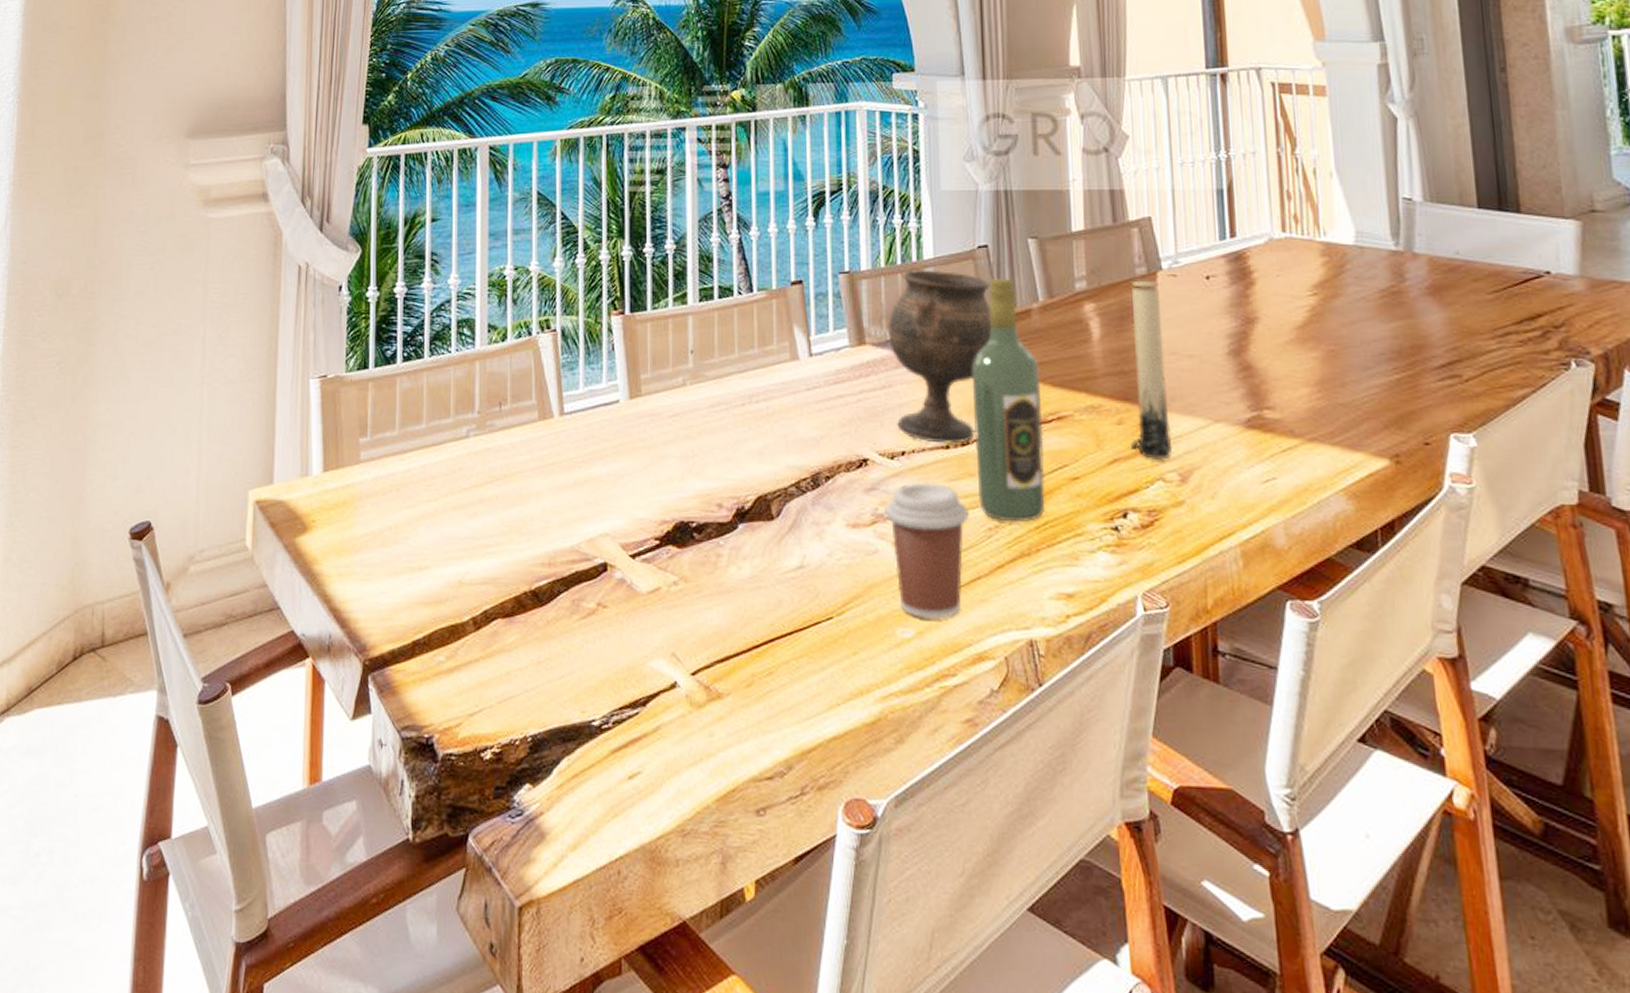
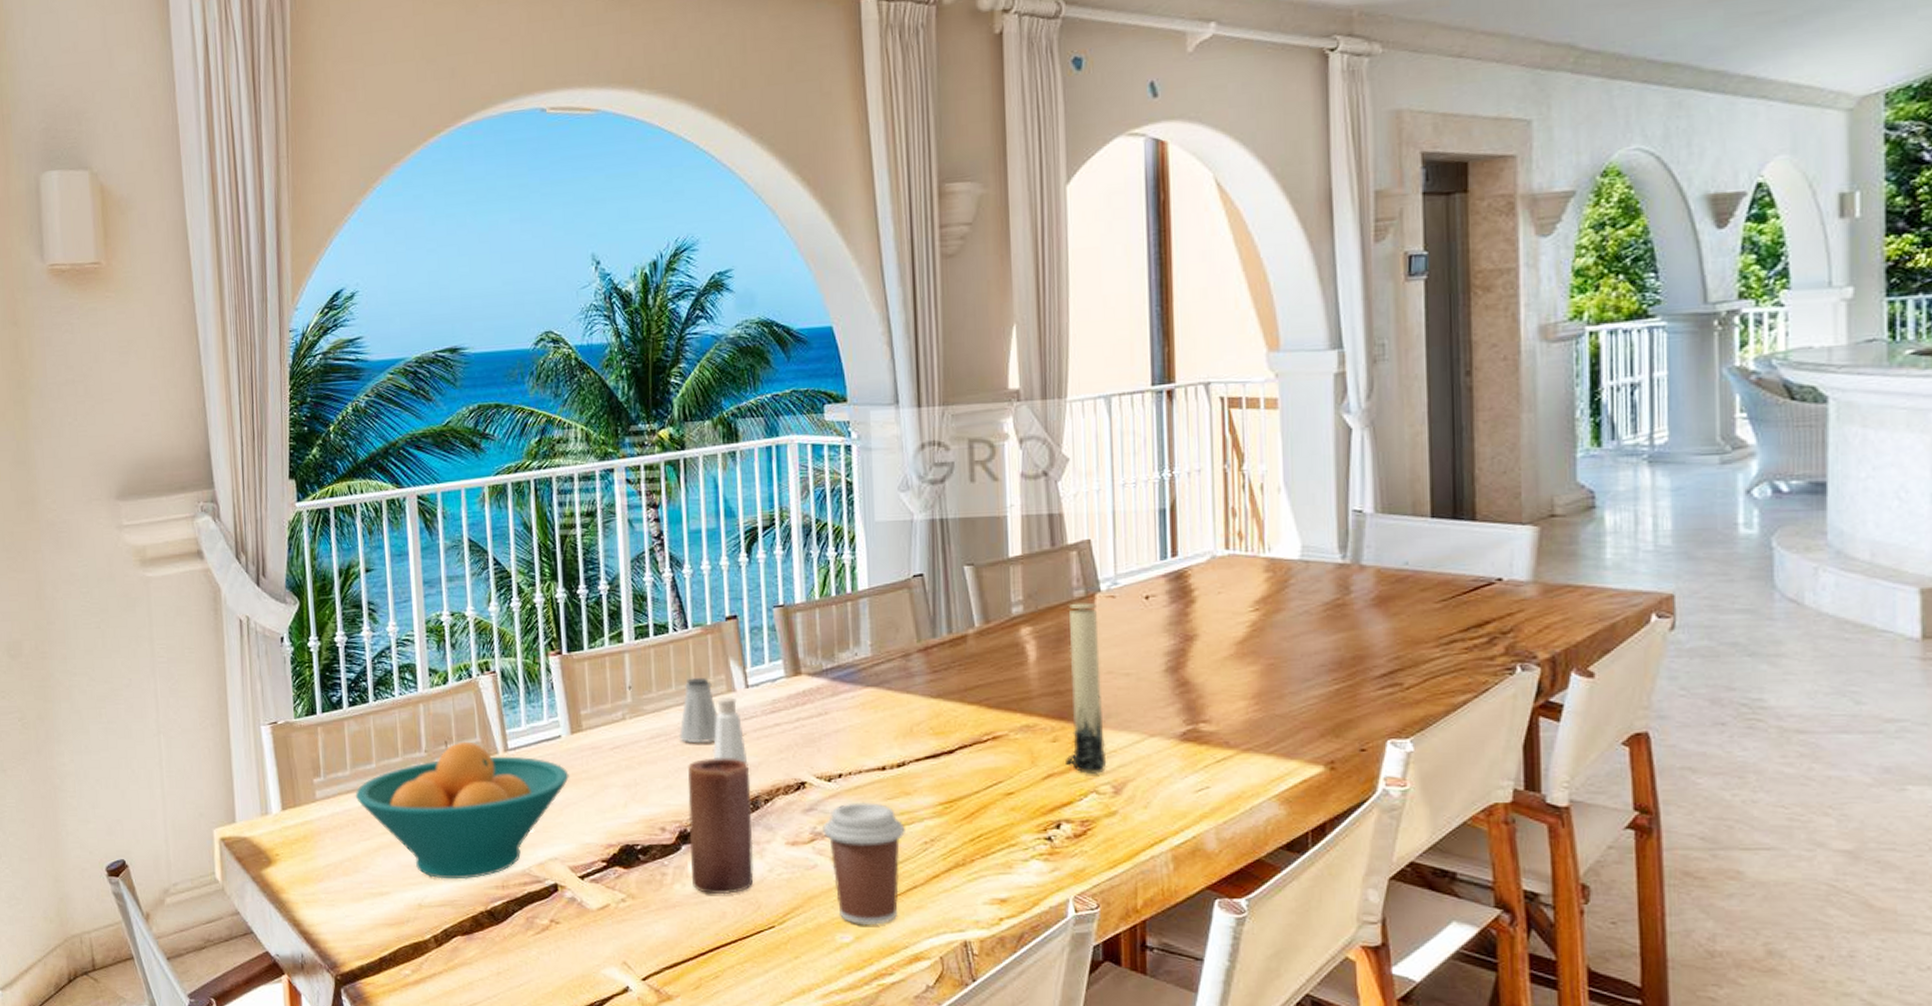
fruit bowl: none [401,403,625,555] -> present [355,741,569,880]
saltshaker: none [739,343,780,414] -> present [678,677,718,744]
candle: none [746,429,813,581] -> present [688,758,754,895]
pepper shaker: none [774,364,810,438] -> present [712,696,748,764]
goblet: present [888,270,992,444] -> none [823,600,928,765]
wine bottle: present [971,278,1046,523] -> none [906,605,980,836]

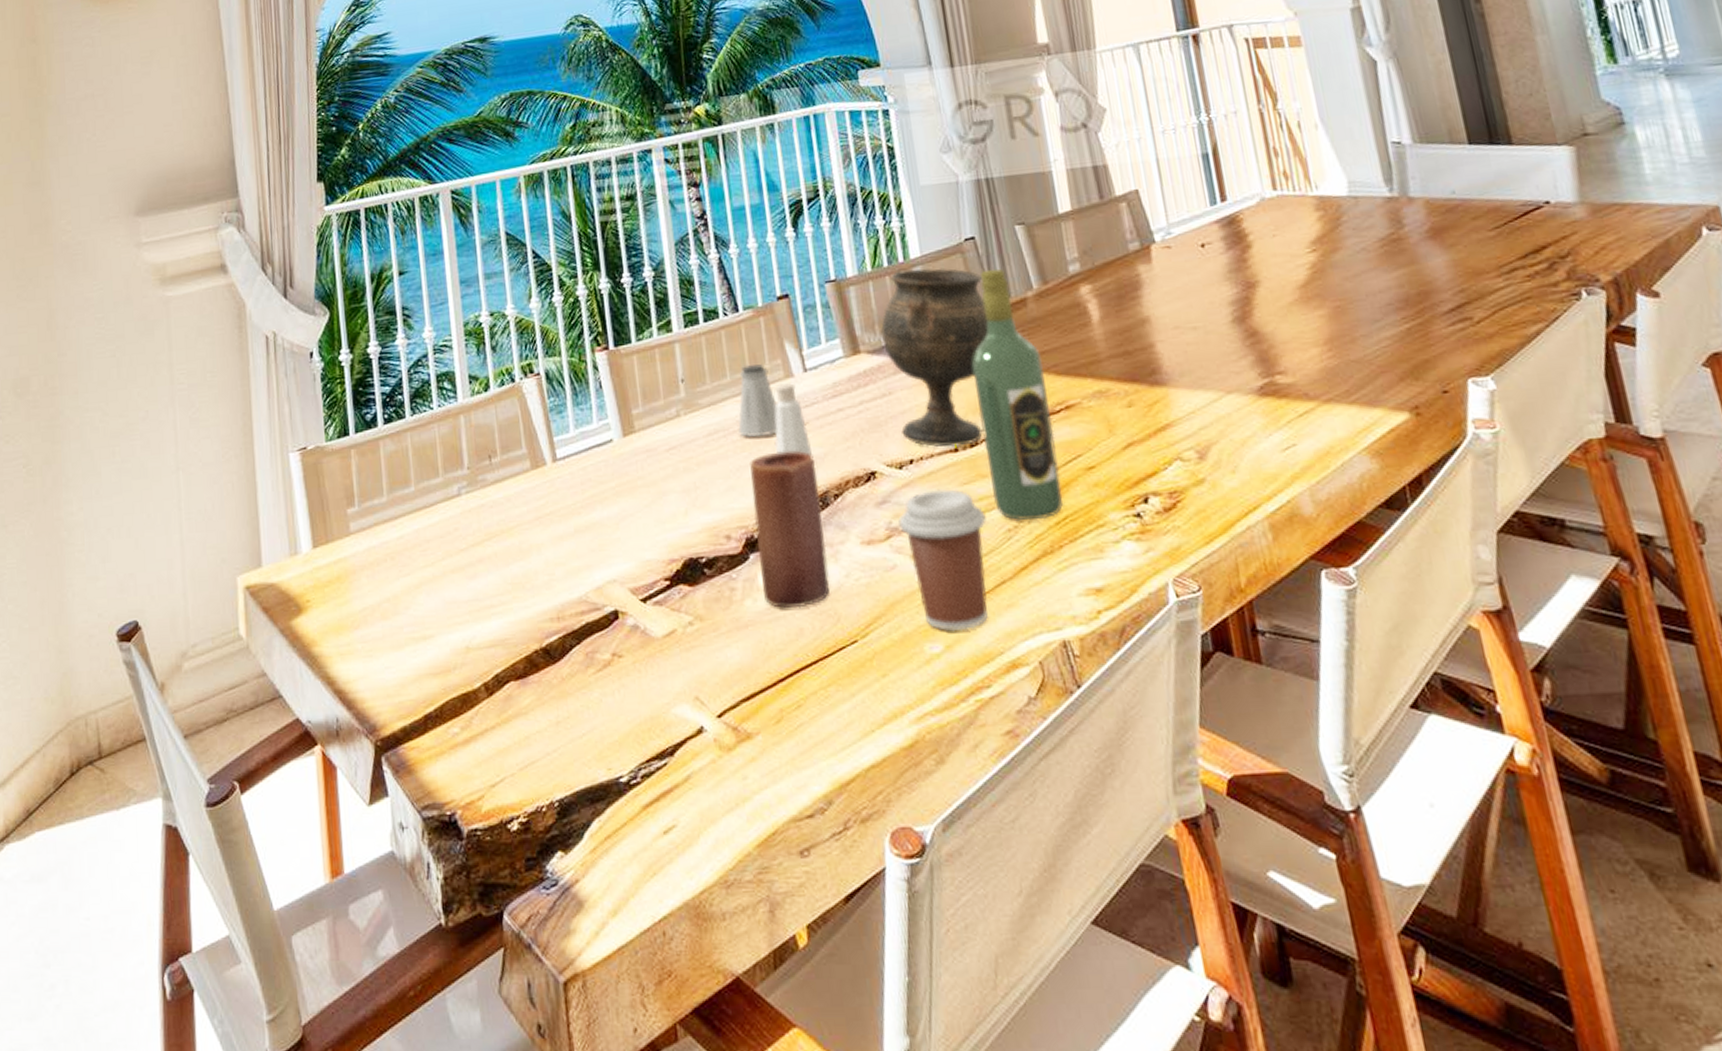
fruit bowl: present [355,741,569,880] -> none [393,454,624,615]
goblet: none [823,600,928,765] -> present [881,268,989,448]
wine bottle: none [906,605,980,836] -> present [971,268,1064,521]
candle: present [1066,602,1107,774] -> none [1126,255,1187,439]

